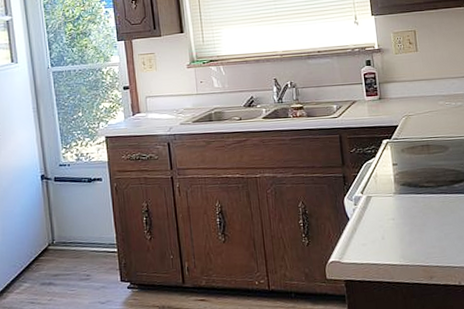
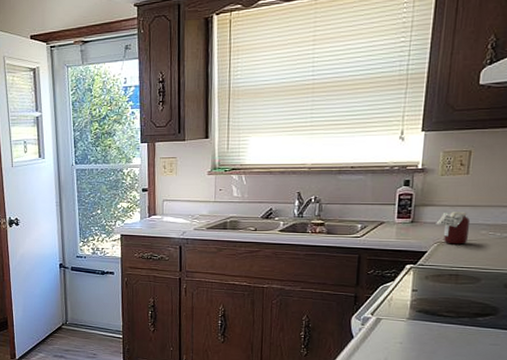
jar: none [400,85,430,117] -> present [436,212,471,245]

